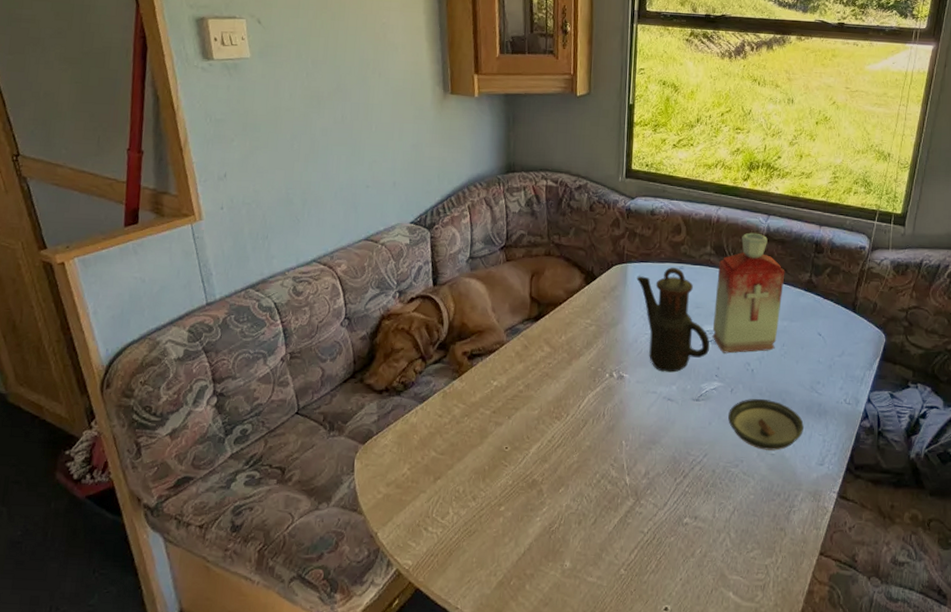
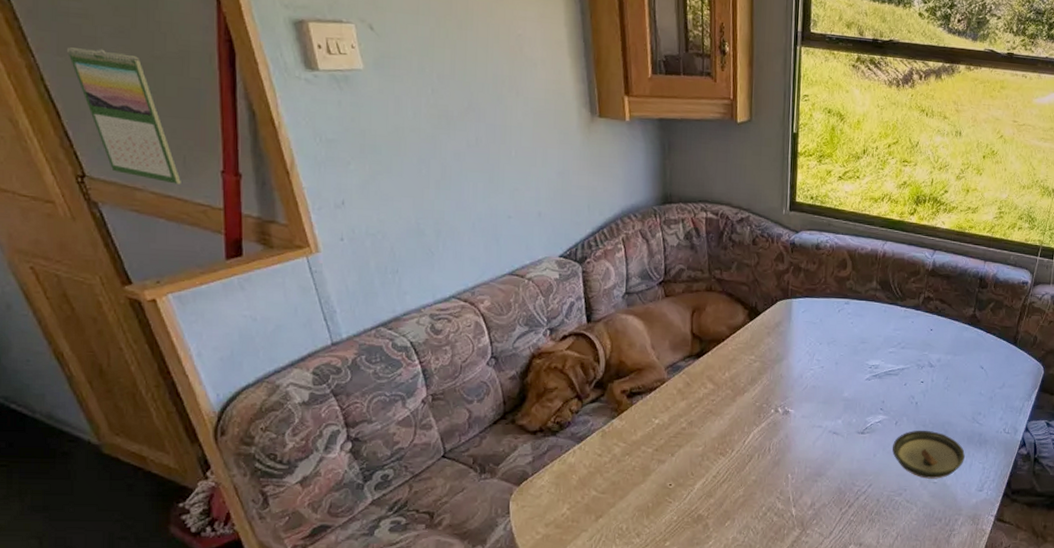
calendar: none [16,47,95,161] -> present [67,47,181,185]
teapot: present [636,267,710,373] -> none [801,303,876,407]
bottle: present [712,232,785,354] -> none [877,267,950,387]

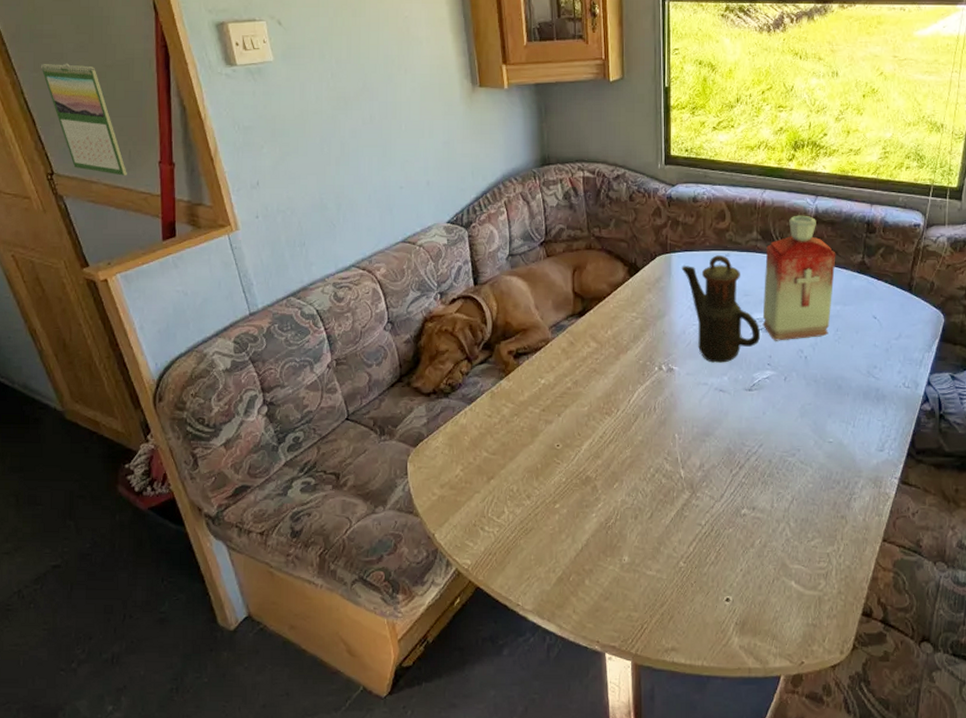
teapot: none [801,303,876,407] -> present [681,255,761,363]
bottle: none [877,267,950,387] -> present [762,215,836,341]
saucer: present [893,430,965,479] -> none [783,385,861,438]

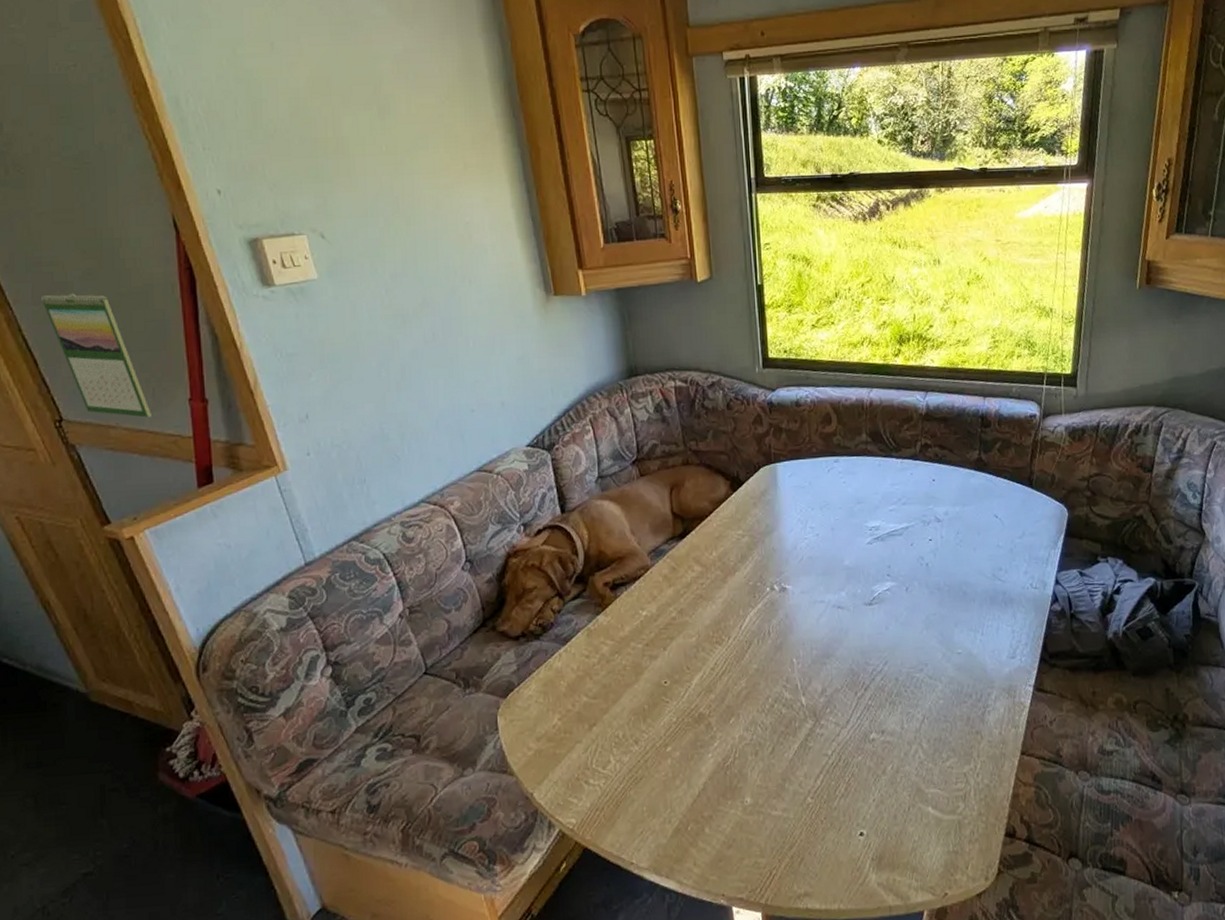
teapot: present [681,255,761,363] -> none [788,462,878,578]
bottle: present [762,215,836,341] -> none [877,413,952,550]

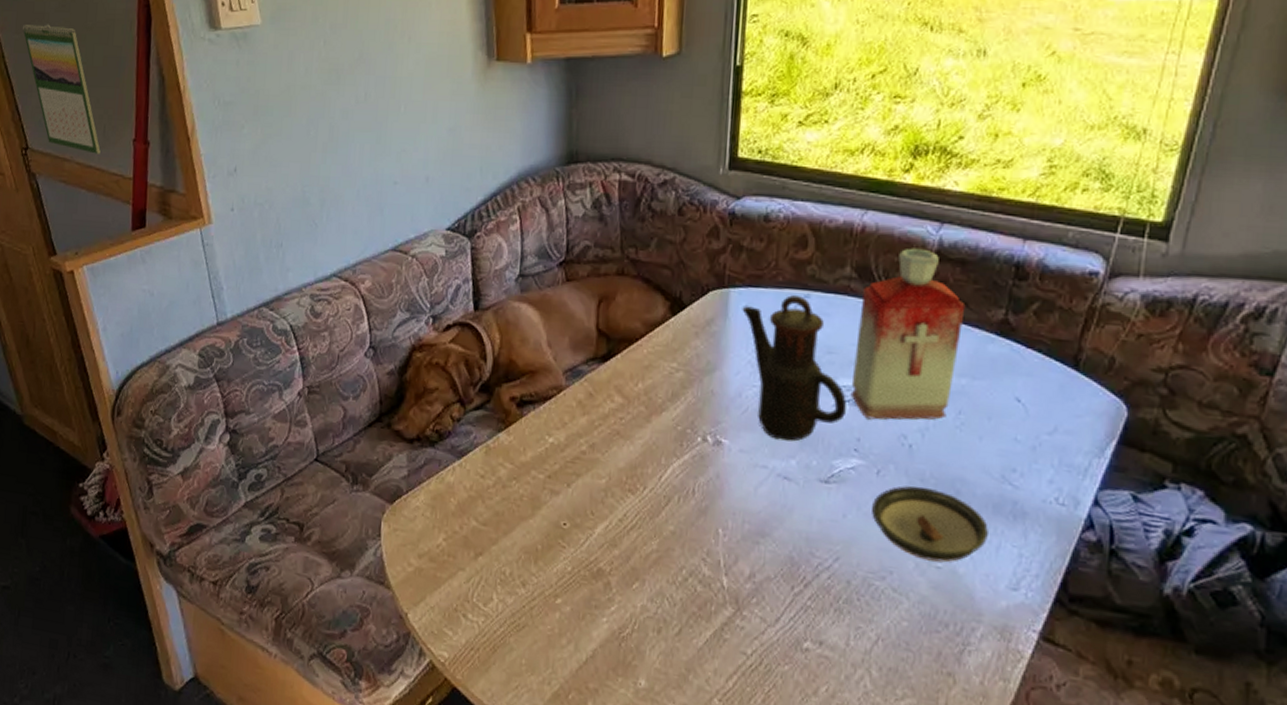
teapot: none [788,462,878,578] -> present [742,295,848,442]
bottle: none [877,413,952,550] -> present [850,248,966,420]
saucer: none [906,594,990,650] -> present [872,486,988,563]

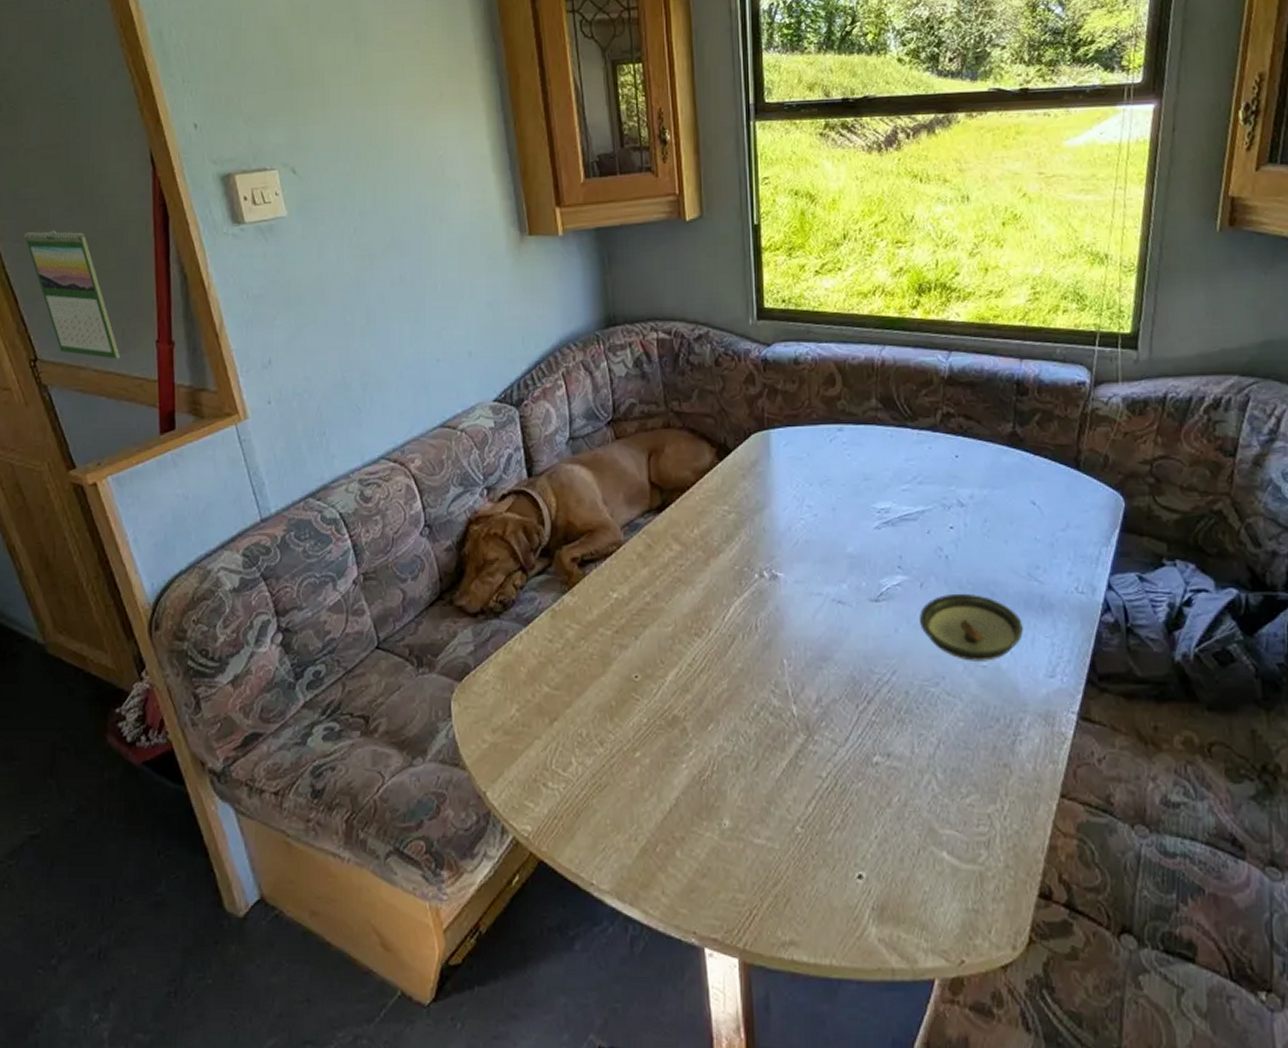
teapot: present [742,295,848,442] -> none [783,430,888,567]
bottle: present [850,248,966,420] -> none [888,375,979,537]

